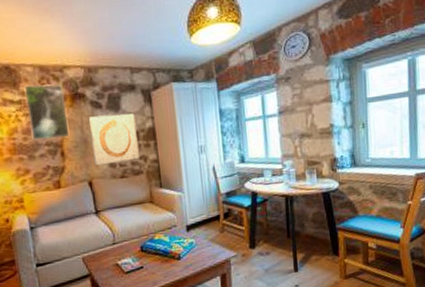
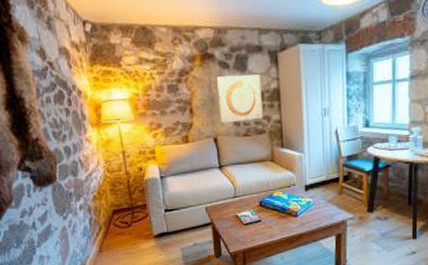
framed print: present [24,84,70,140] -> none [158,44,198,97]

